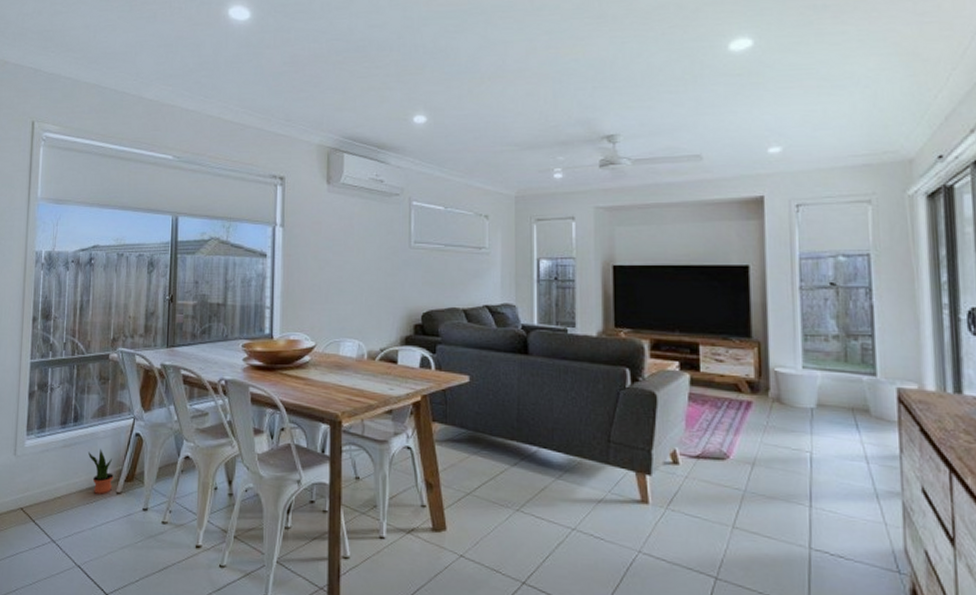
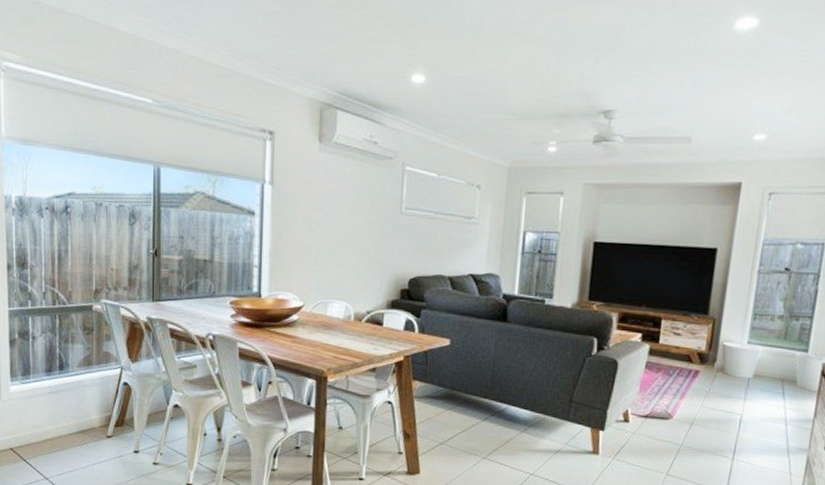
potted plant: present [88,448,114,494] -> none [76,395,103,438]

